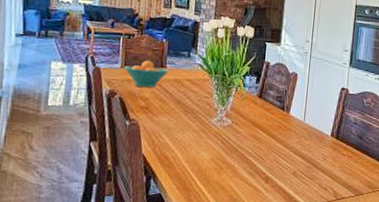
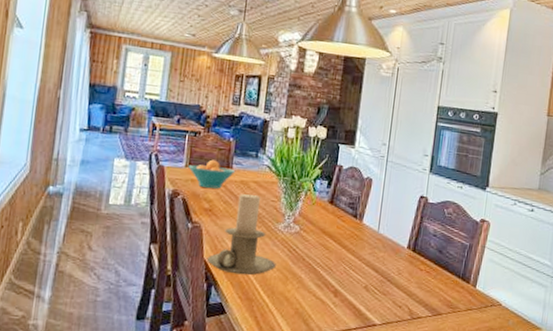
candle holder: none [145,91,211,167] -> present [207,194,276,275]

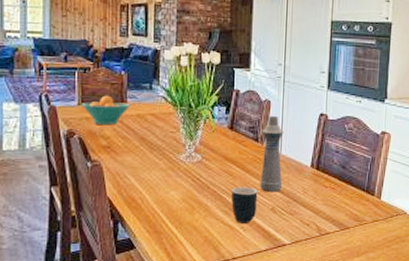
candle holder: present [207,194,276,275] -> none [111,128,181,209]
mug: none [325,261,353,299] -> present [231,187,258,223]
bottle: none [354,193,383,271] -> present [259,115,284,192]

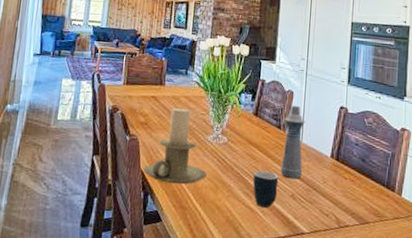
fruit bowl: present [81,95,131,124] -> none [126,77,168,104]
candle holder: none [111,128,181,209] -> present [144,108,207,185]

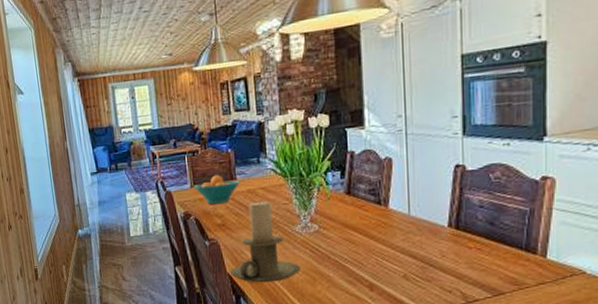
fruit bowl: none [126,77,168,104] -> present [193,174,241,204]
mug: present [253,170,279,208] -> none [355,254,386,293]
bottle: present [280,105,305,179] -> none [384,174,415,259]

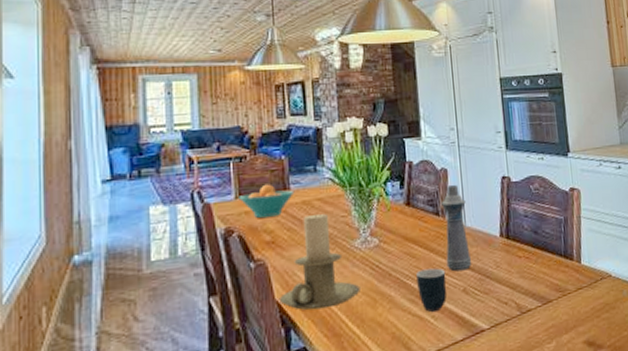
mug: none [355,254,386,293] -> present [416,268,447,312]
bottle: none [384,174,415,259] -> present [441,184,472,272]

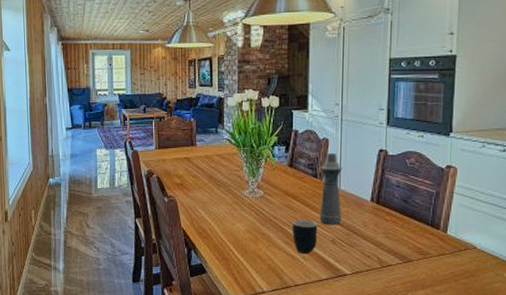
fruit bowl: present [239,184,295,218] -> none [158,140,200,165]
candle holder: present [280,214,360,310] -> none [185,167,246,239]

